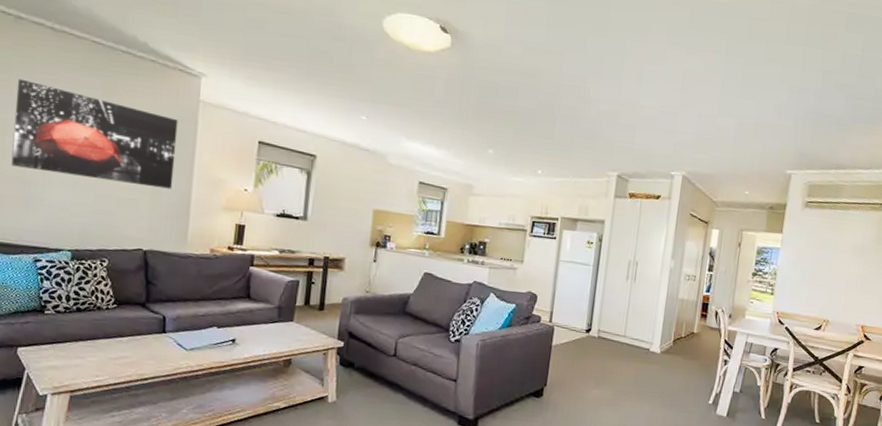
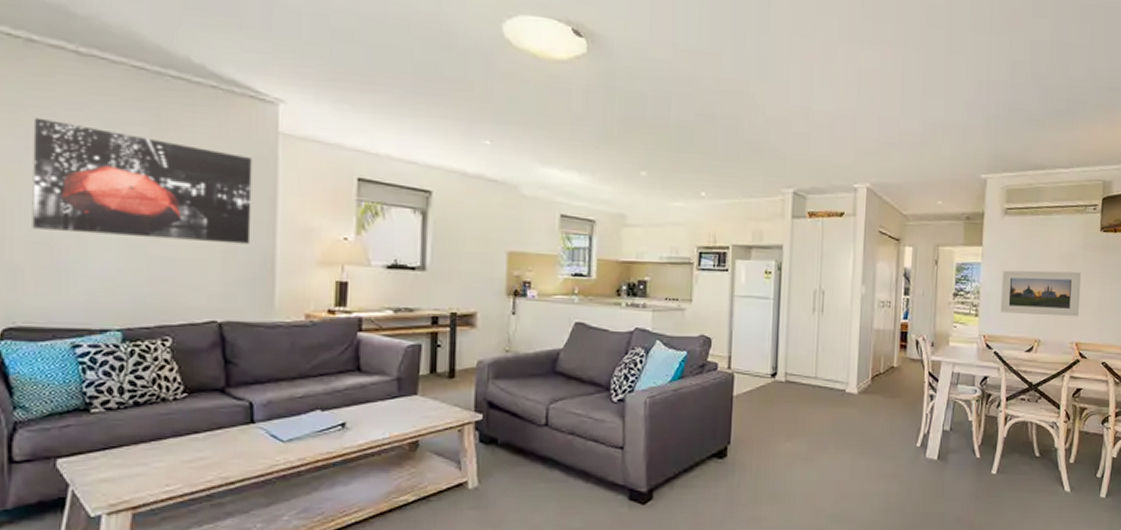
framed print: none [794,256,872,303] -> present [1000,270,1082,317]

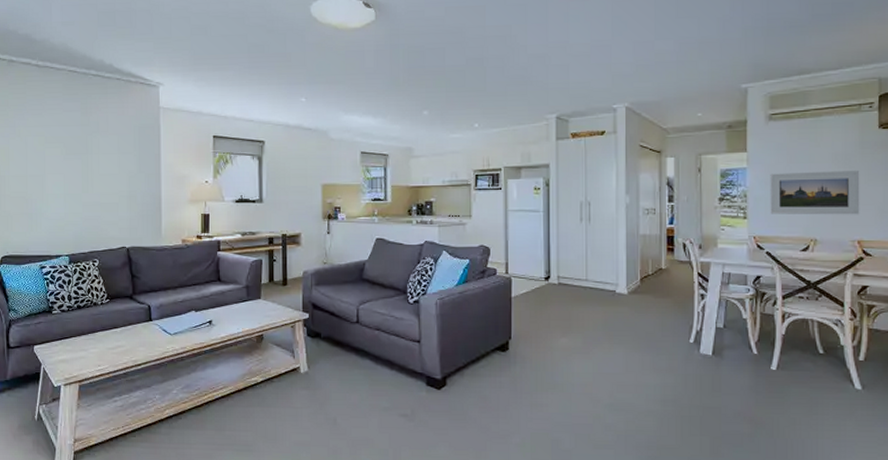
wall art: present [32,117,253,244] -> none [14,112,145,190]

